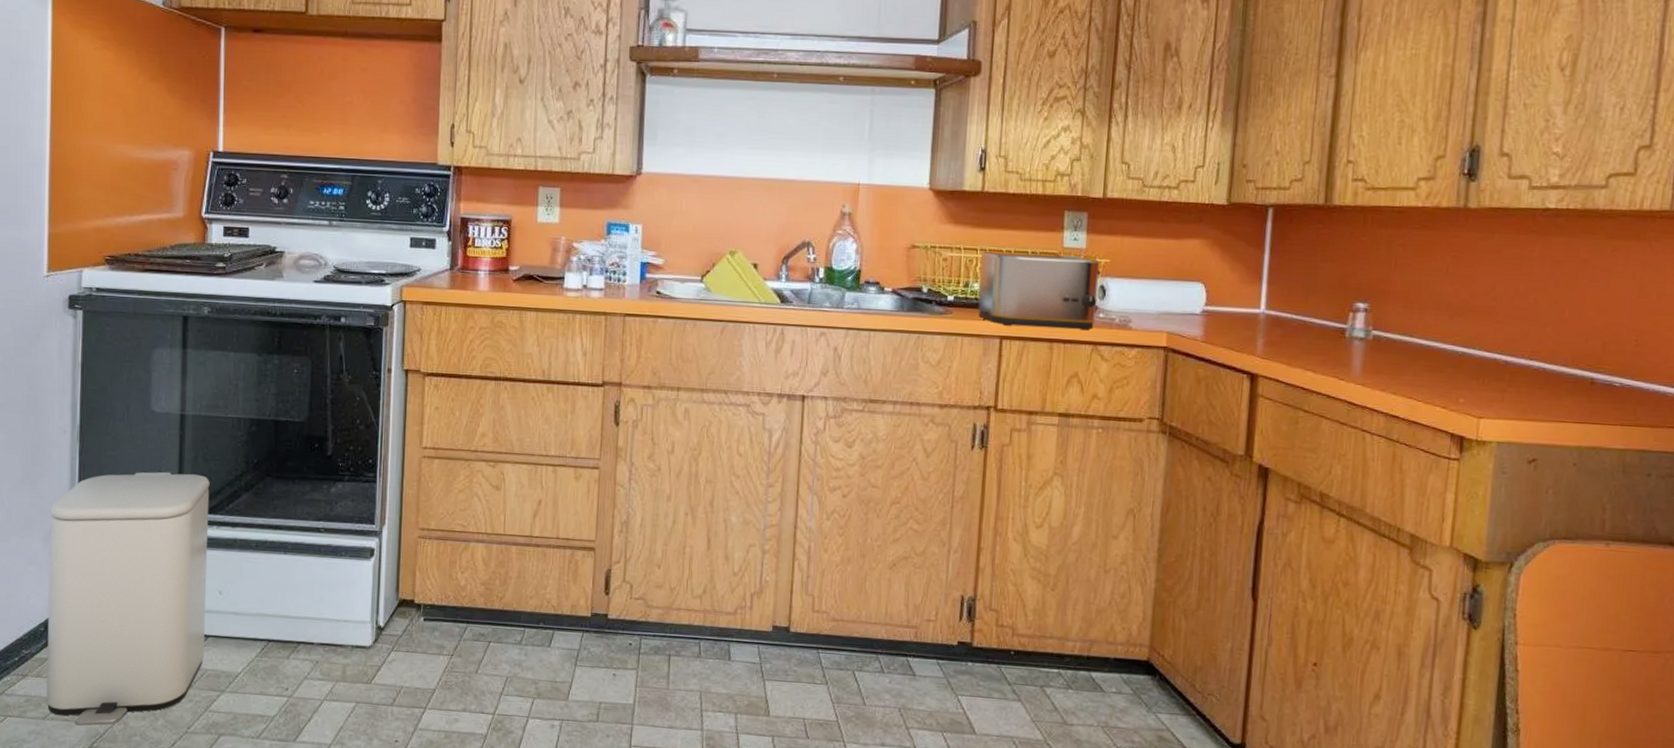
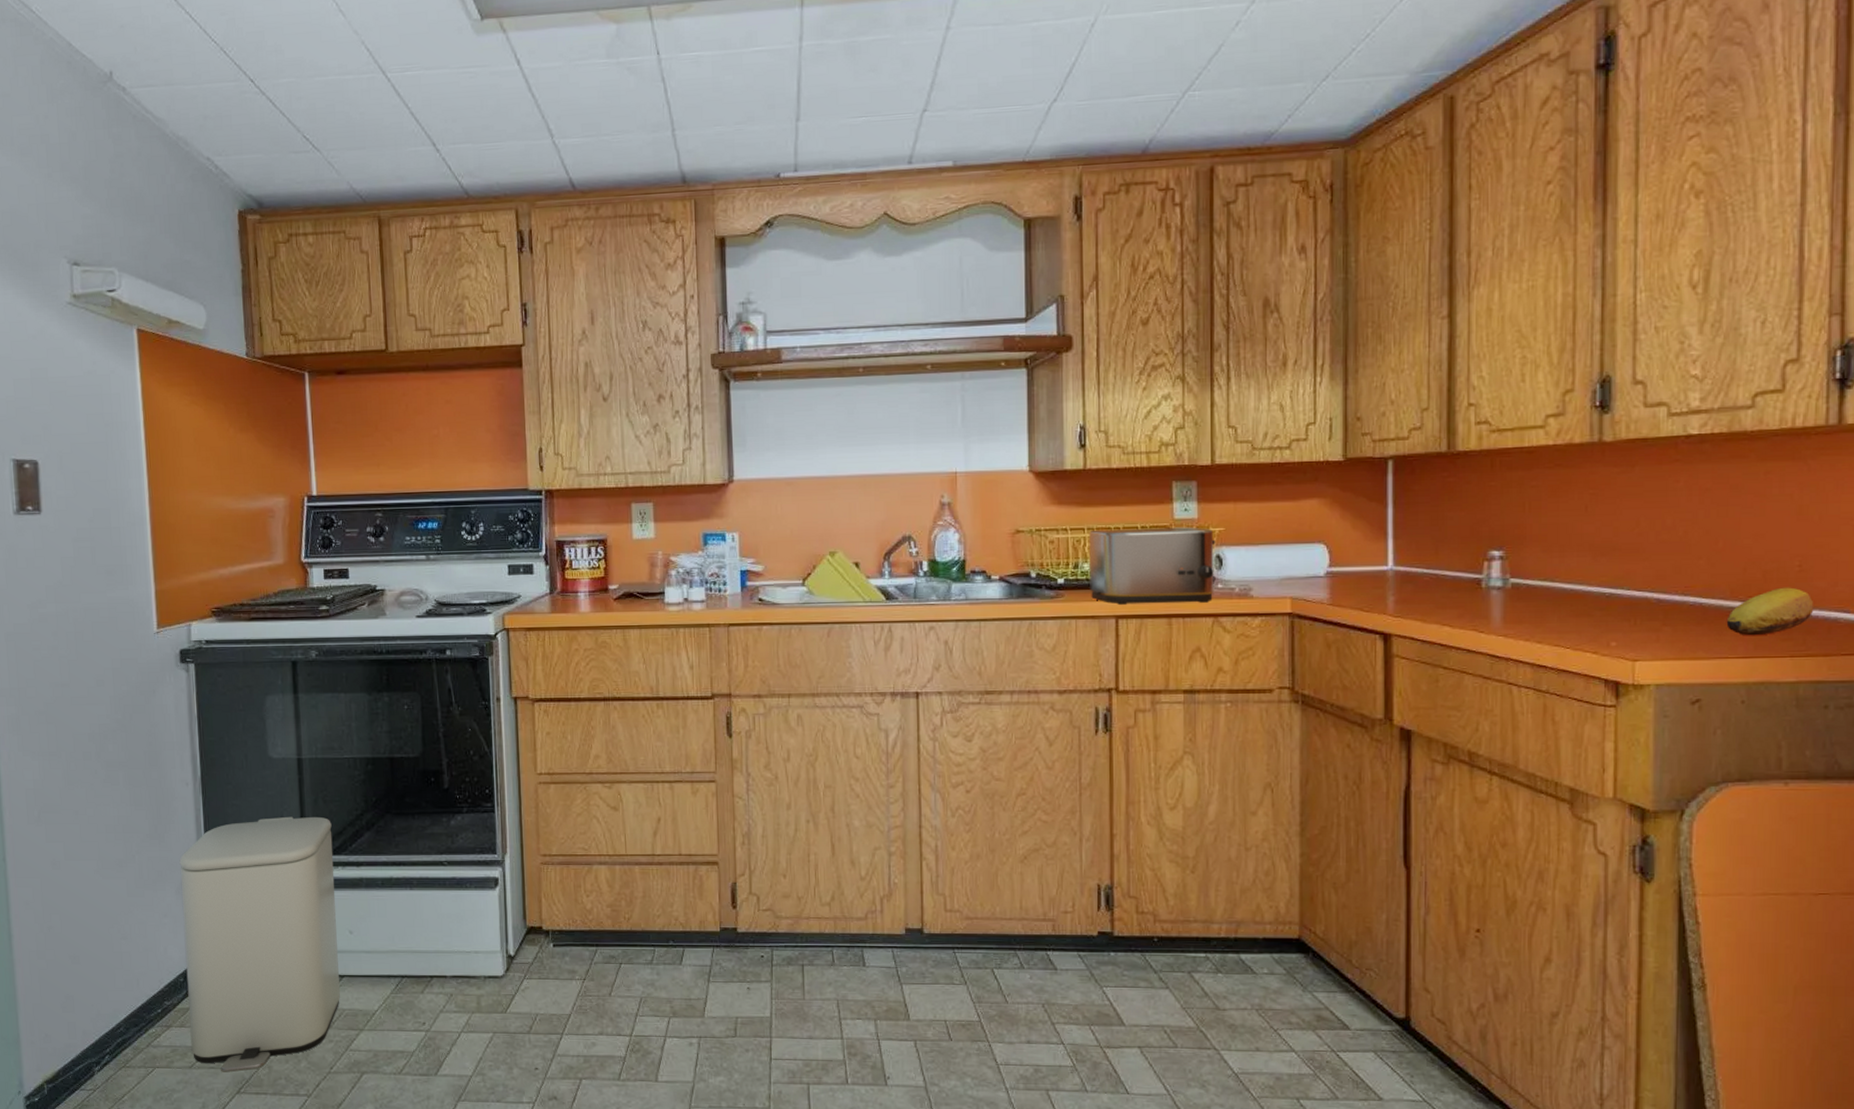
fruit: none [1566,359,1646,403] -> present [1726,587,1814,636]

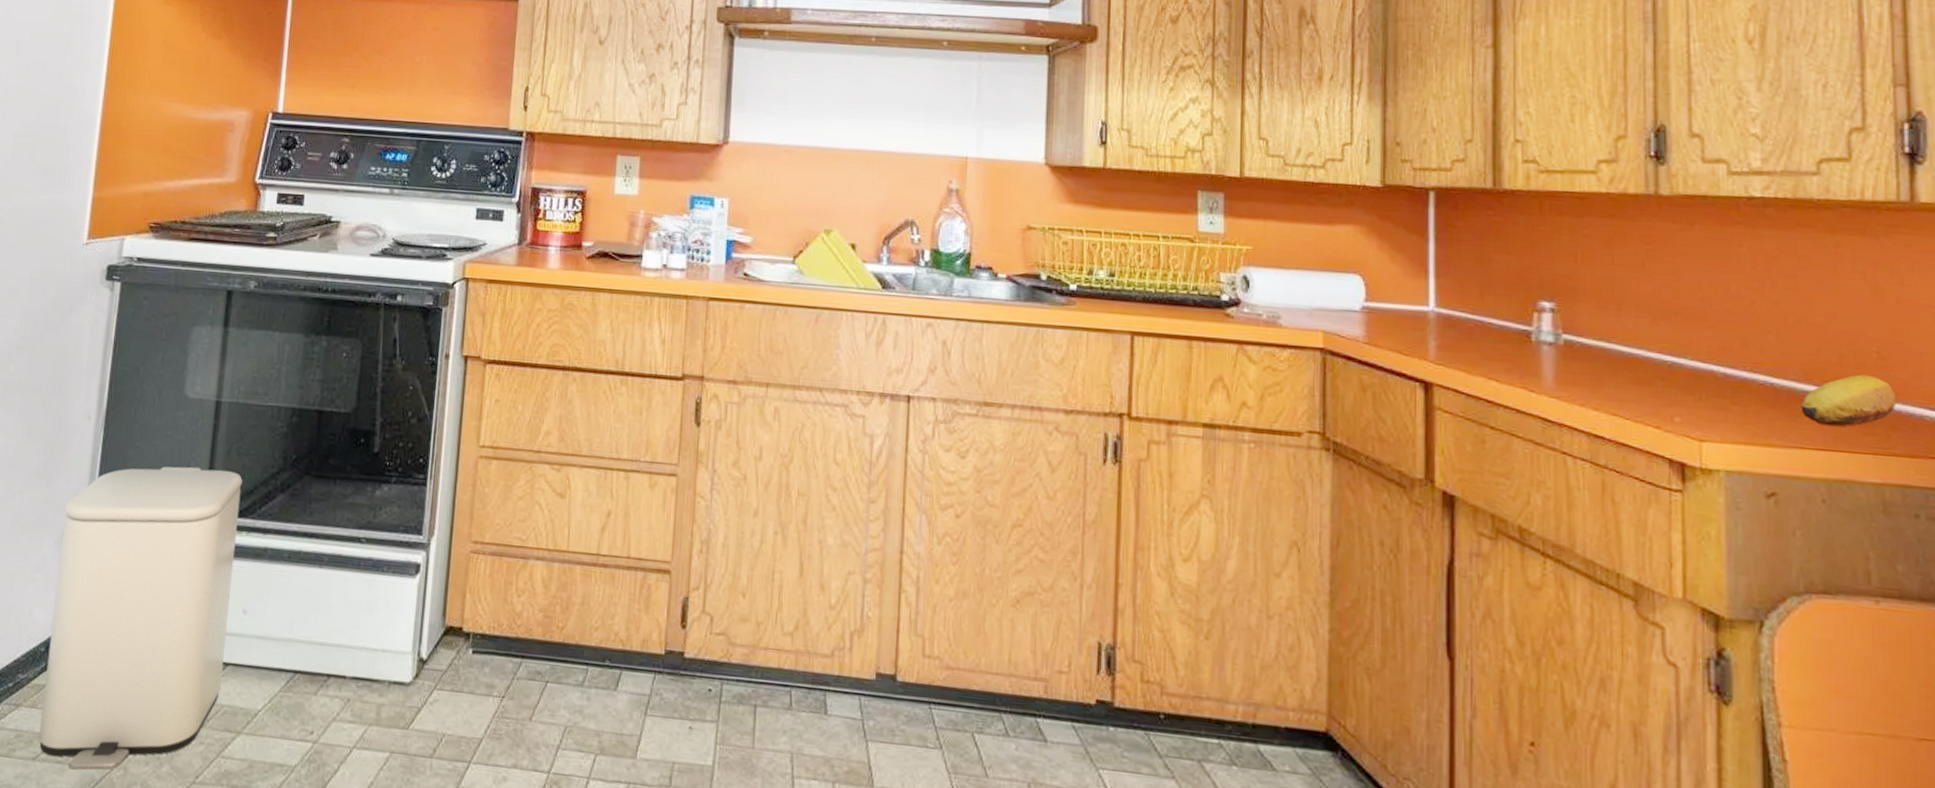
toaster: present [1089,527,1216,606] -> none [1104,234,1242,327]

